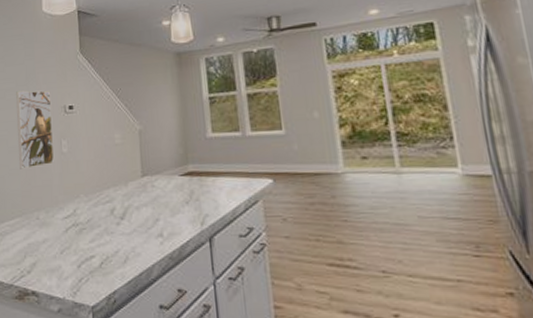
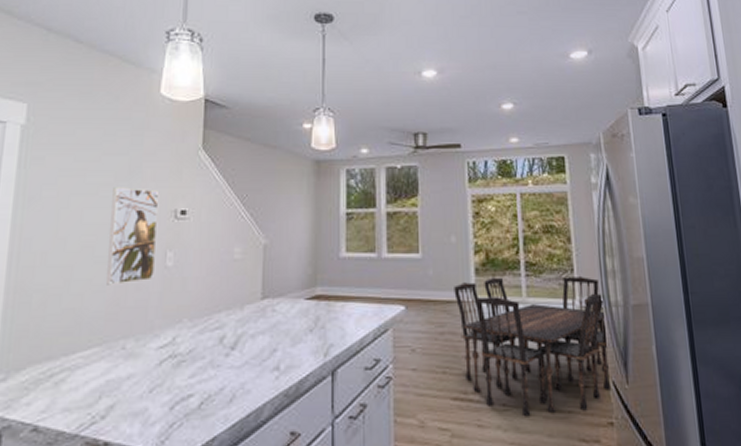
dining table: none [320,144,507,283] -> present [454,277,610,416]

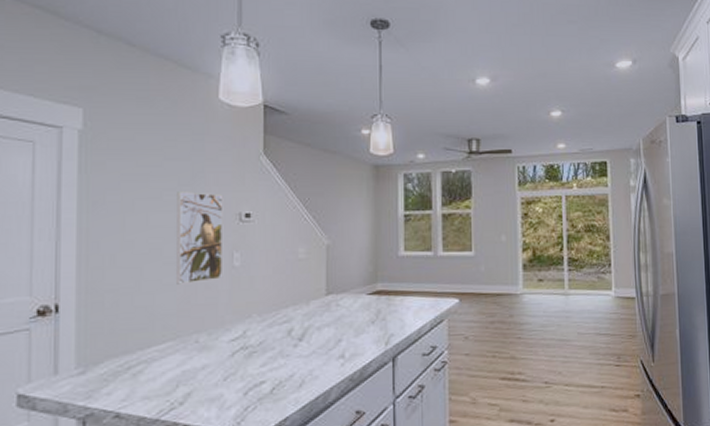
dining table: present [454,277,610,416] -> none [503,270,640,391]

